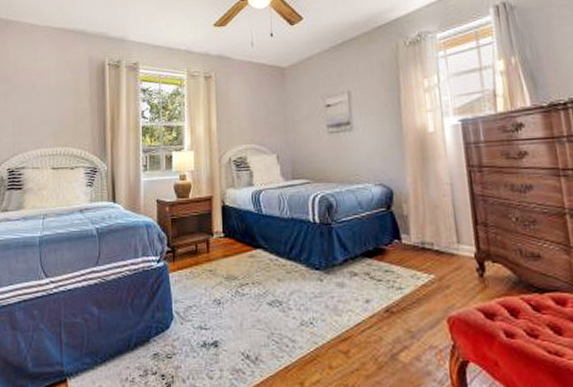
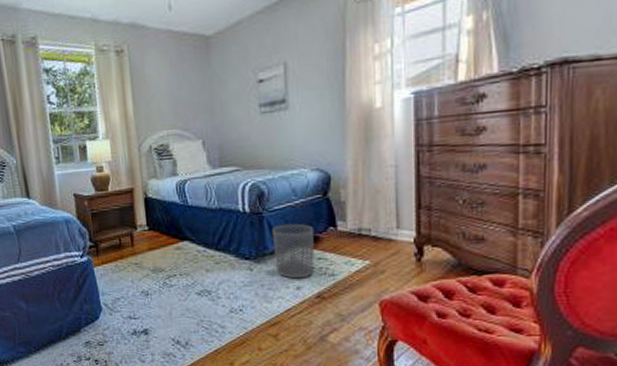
waste bin: none [340,235,382,291] -> present [271,223,315,279]

